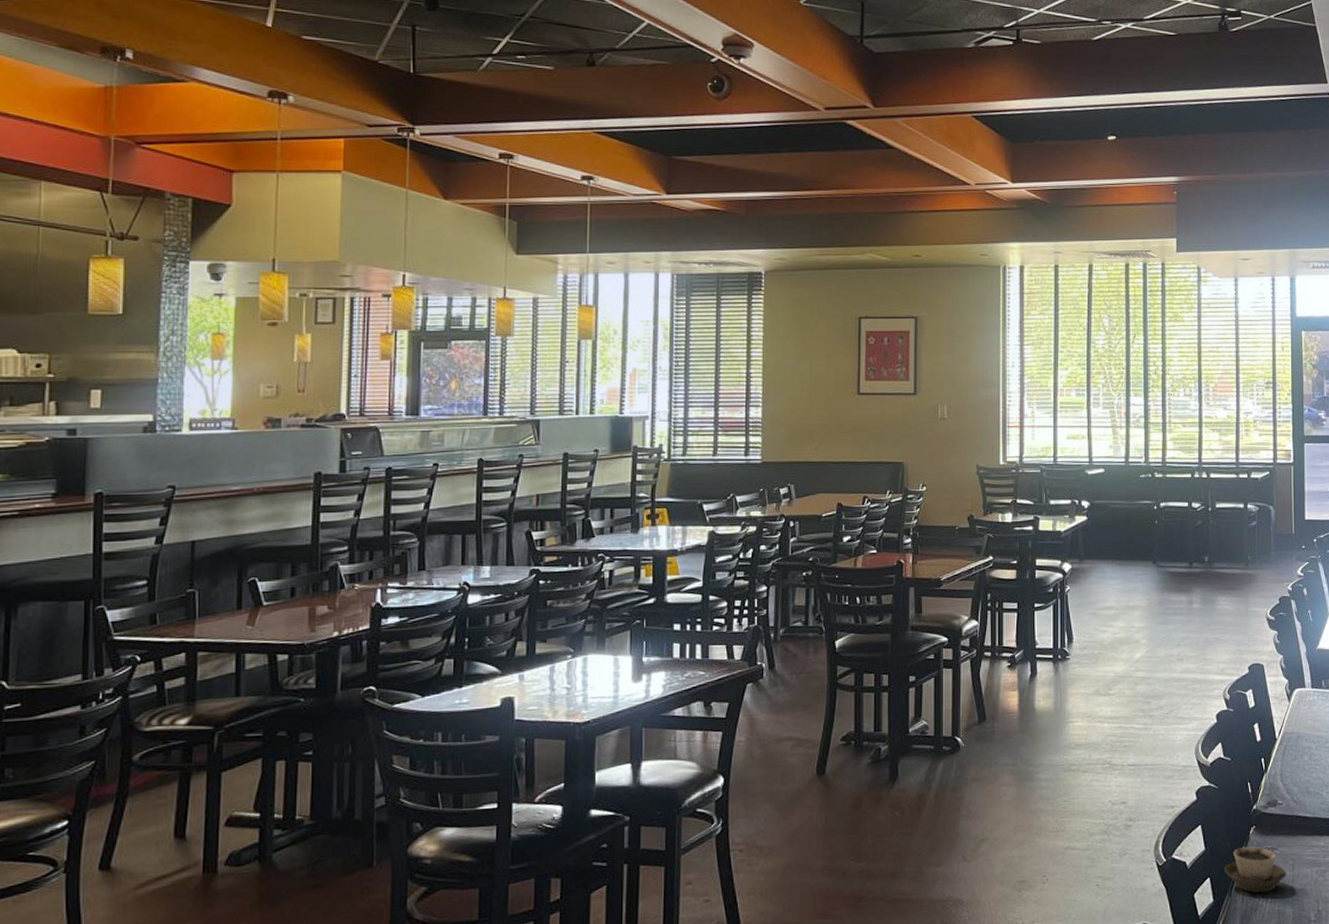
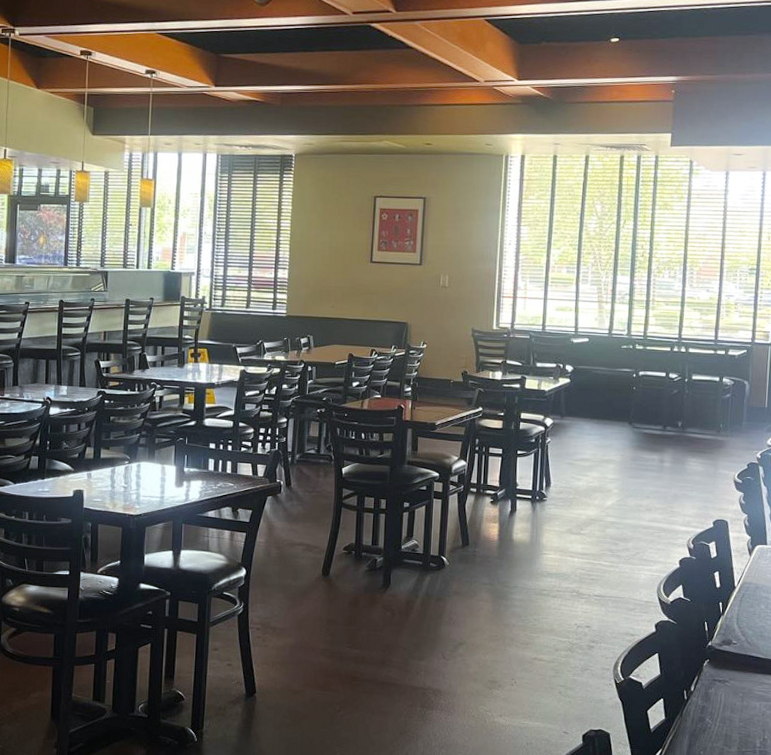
cup: present [1225,846,1287,893] -> none [677,677,736,717]

